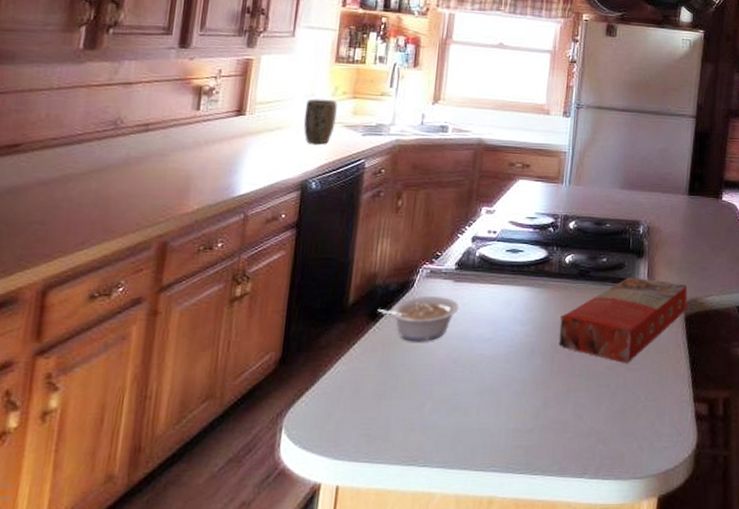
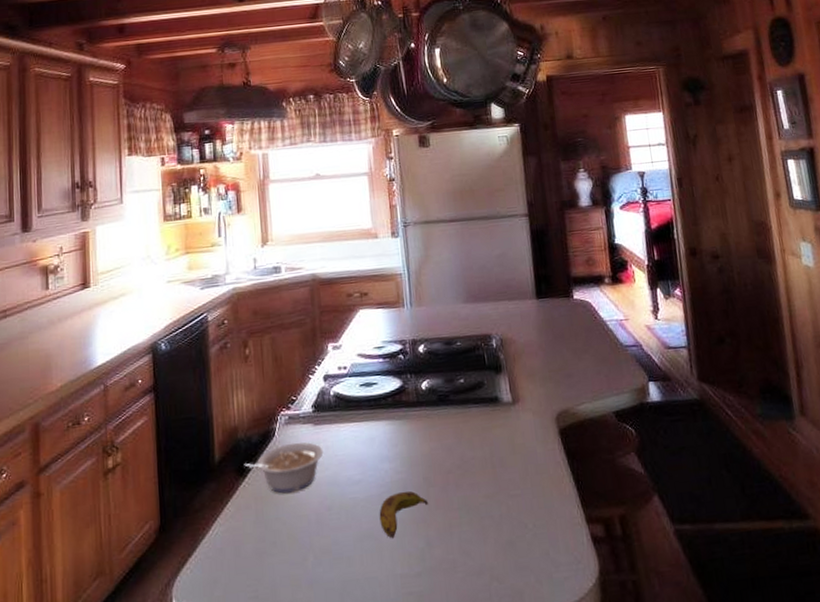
plant pot: present [303,98,338,144] -> none [143,258,174,305]
banana: none [502,353,552,396] -> present [379,491,428,539]
macaroni box: present [558,277,688,364] -> none [427,394,559,491]

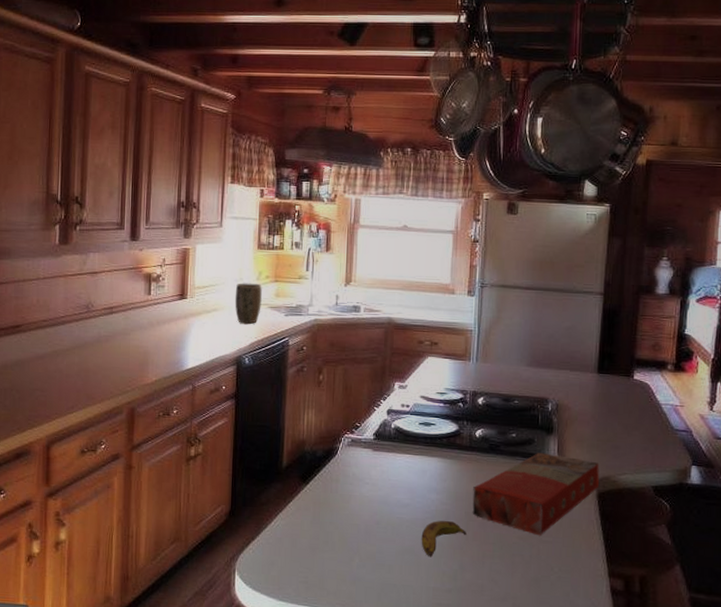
plant pot: none [143,258,174,305] -> present [234,283,262,324]
legume: present [244,442,324,494] -> none [307,462,379,504]
macaroni box: none [427,394,559,491] -> present [472,453,599,536]

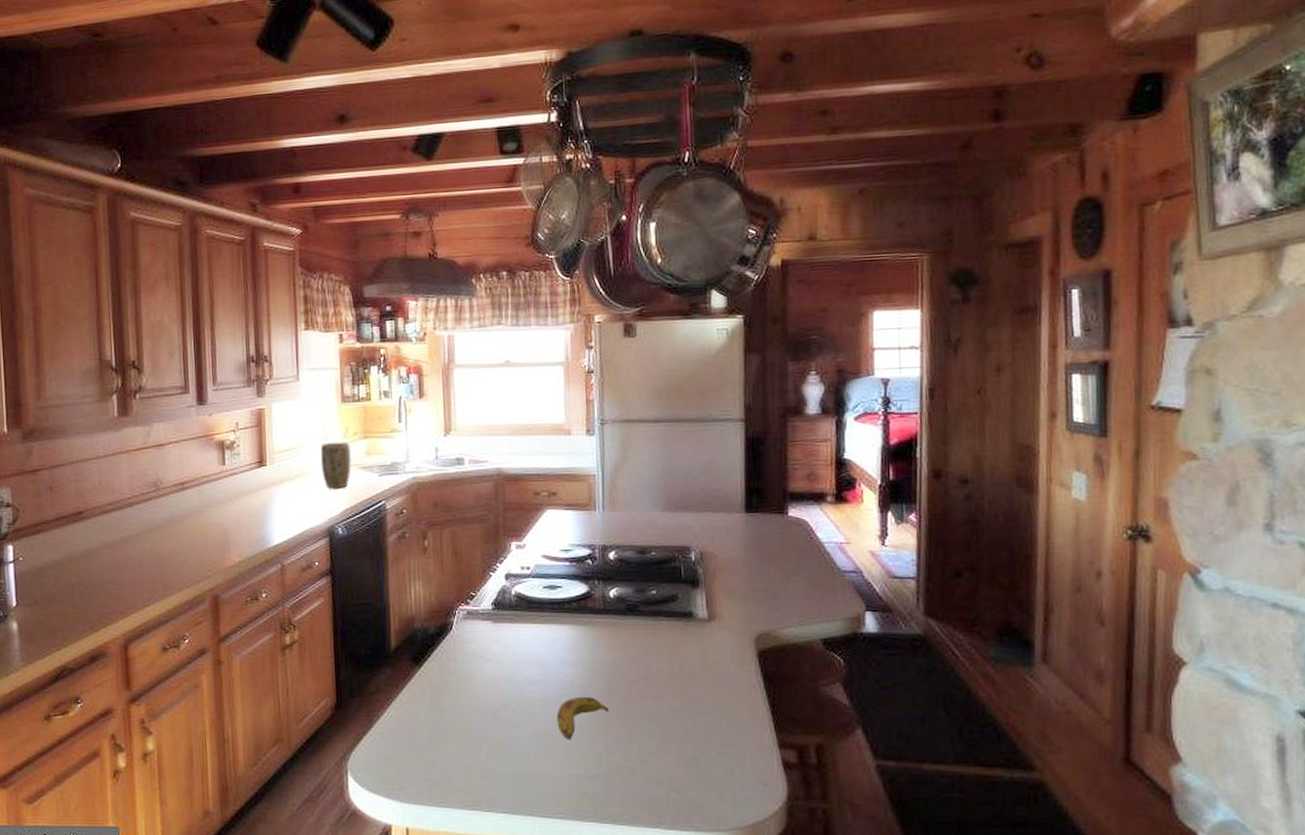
macaroni box: present [472,453,599,536] -> none [612,610,758,707]

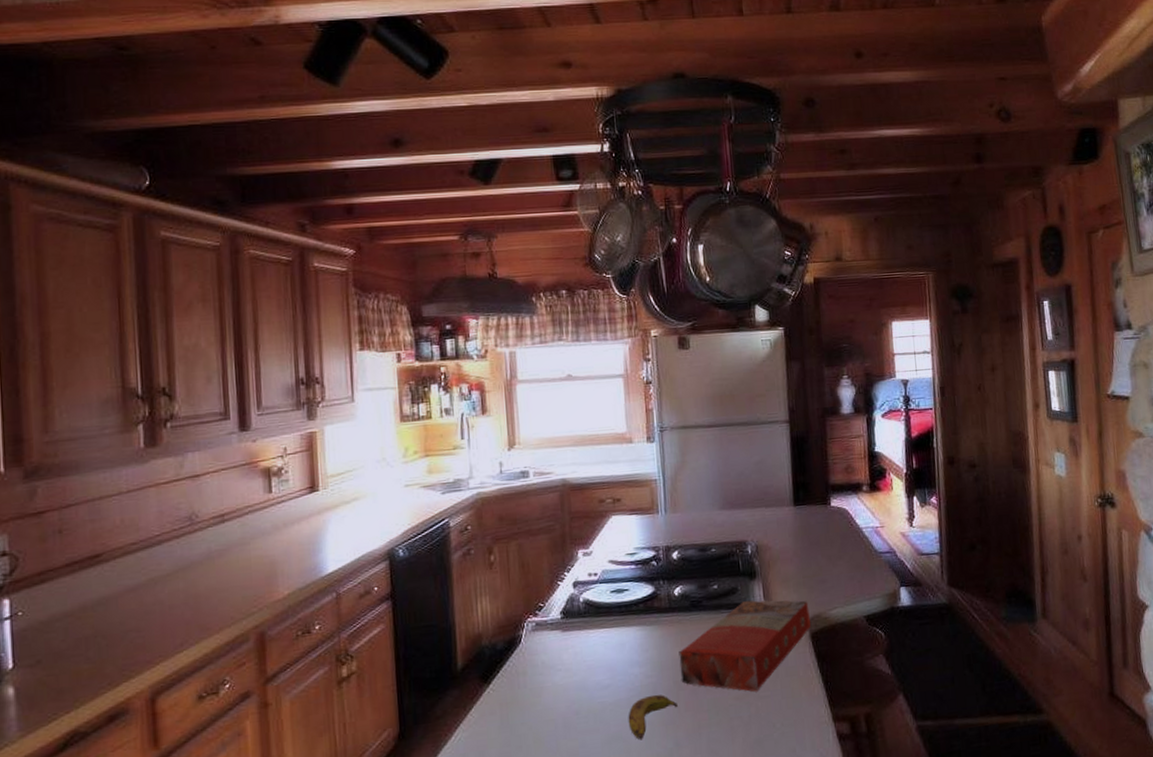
plant pot: present [320,442,351,489] -> none [378,461,412,510]
macaroni box: none [612,610,758,707] -> present [679,600,811,692]

